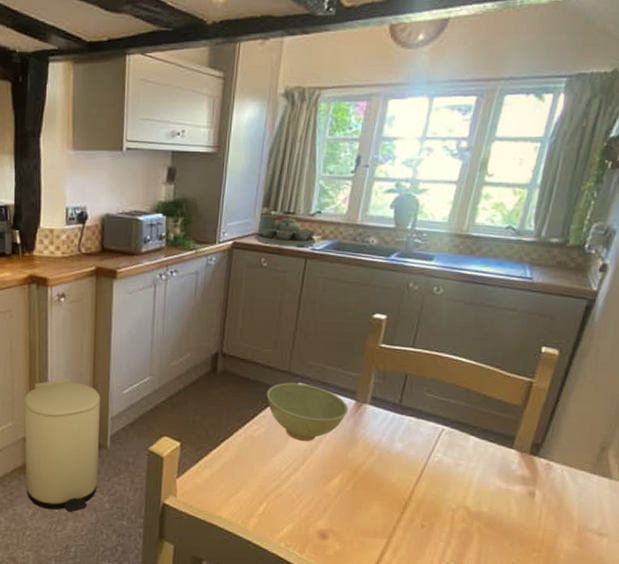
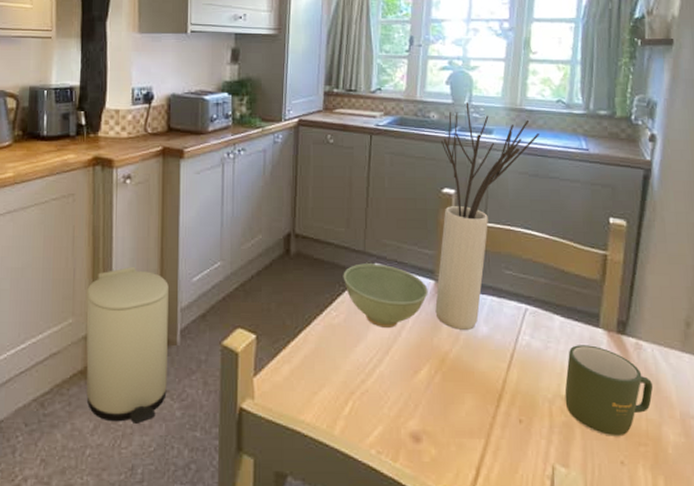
tea set: present [254,214,316,248] -> none [319,92,379,124]
vase: none [353,227,484,446] -> present [435,102,541,330]
mug: none [468,463,557,543] -> present [564,345,654,437]

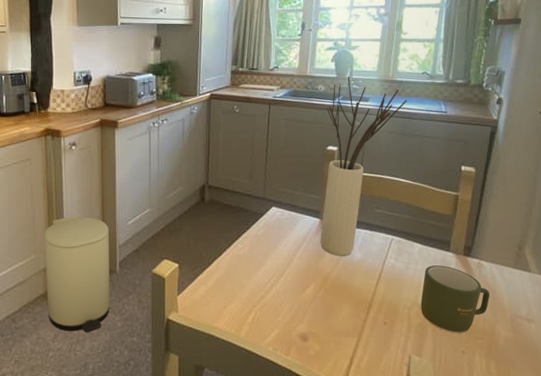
bowl: present [343,263,428,327] -> none [247,207,315,256]

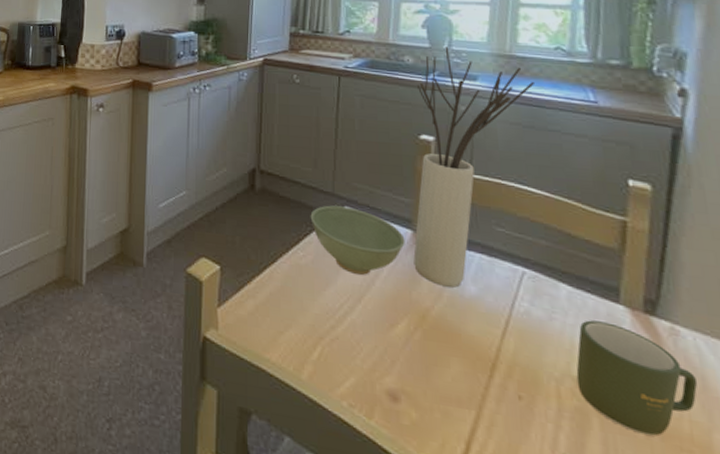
pedal bin: present [44,214,110,333] -> none [60,188,136,338]
bowl: none [247,207,315,256] -> present [310,205,405,275]

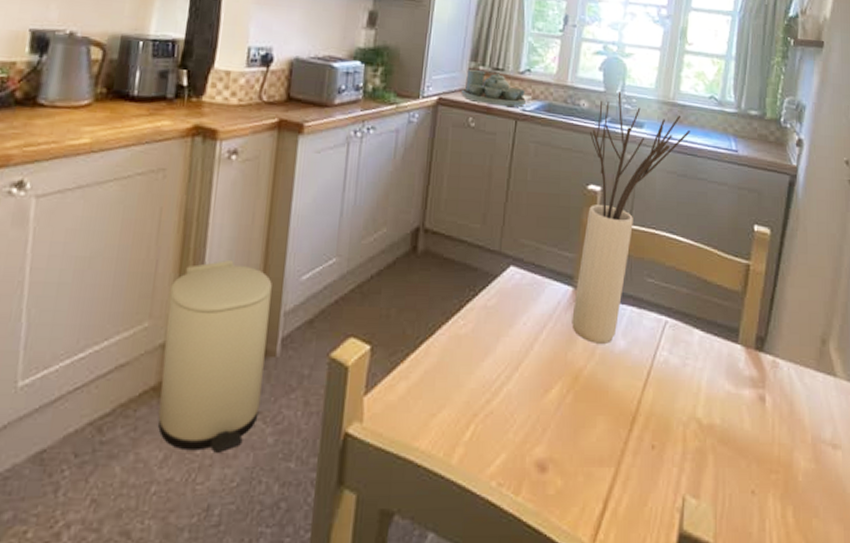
pedal bin: none [60,188,136,338] -> present [158,259,272,453]
tea set: none [284,33,347,65] -> present [461,69,526,108]
bowl: present [310,205,405,275] -> none [474,265,566,340]
mug: present [576,320,698,437] -> none [700,362,788,463]

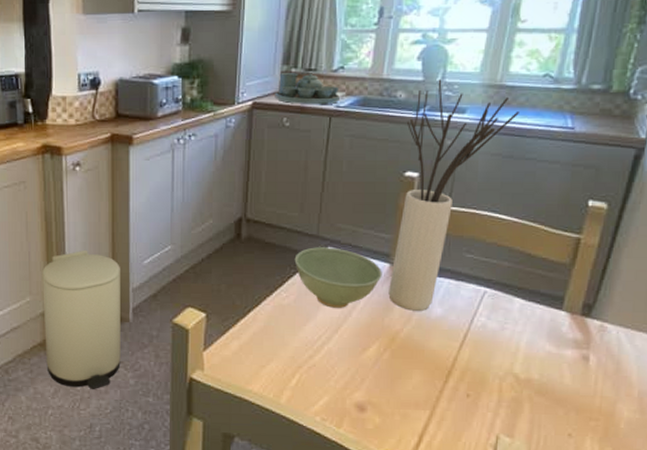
bowl: none [474,265,566,340] -> present [294,247,382,308]

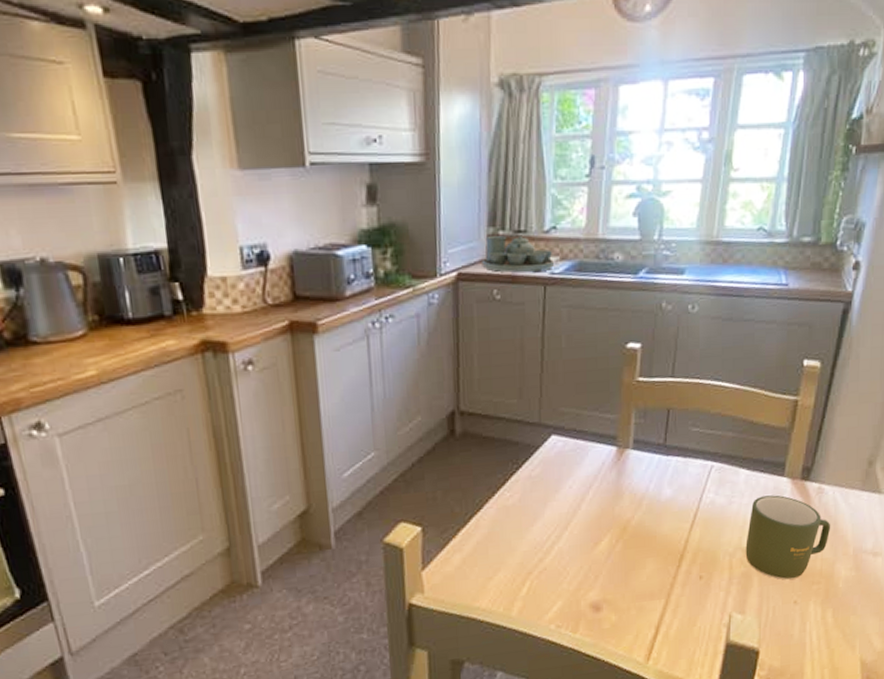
pedal bin: present [42,249,121,389] -> none [216,468,325,637]
bowl: present [294,247,382,308] -> none [516,435,610,503]
vase: present [388,79,521,311] -> none [617,237,737,496]
mug: none [516,326,614,412] -> present [745,495,831,580]

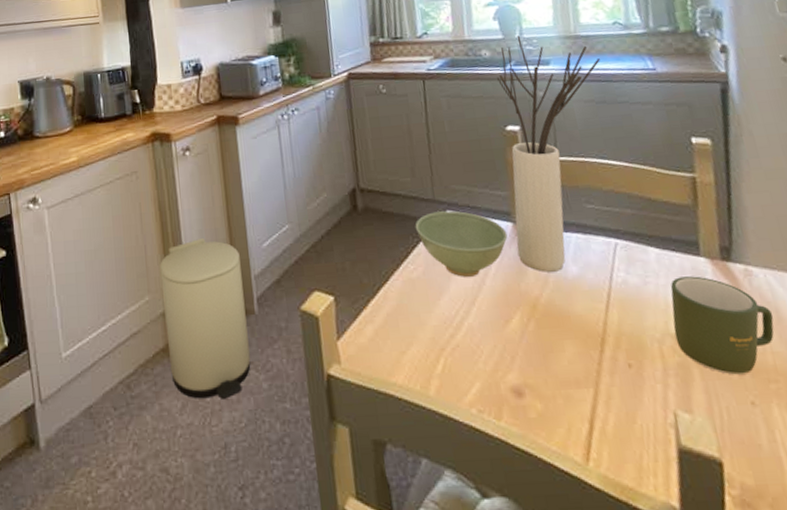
pedal bin: none [216,468,325,637] -> present [160,237,251,399]
tea set: present [482,235,554,274] -> none [367,42,429,71]
bowl: none [516,435,610,503] -> present [415,210,508,277]
vase: none [617,237,737,496] -> present [496,35,601,272]

